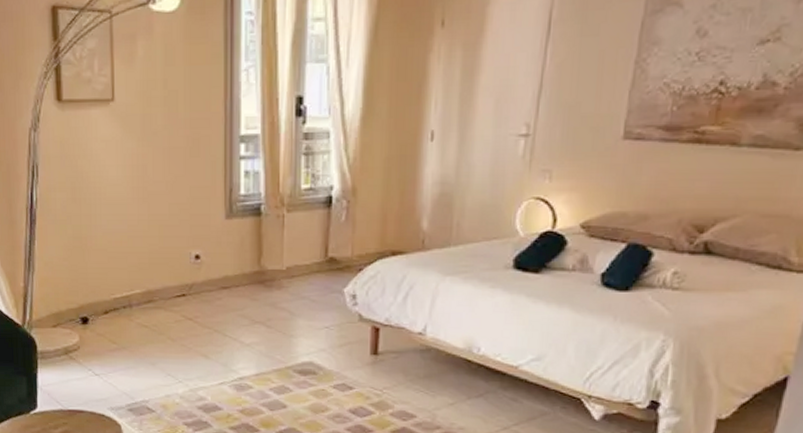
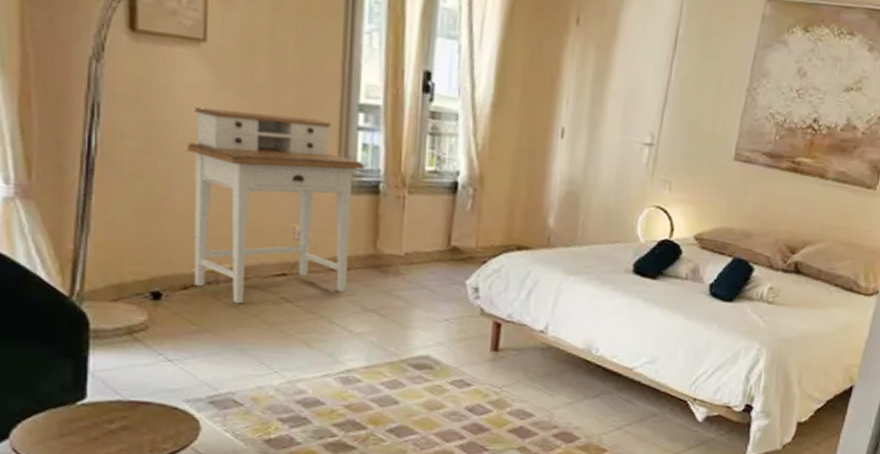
desk: none [101,155,247,324] -> present [185,107,365,304]

